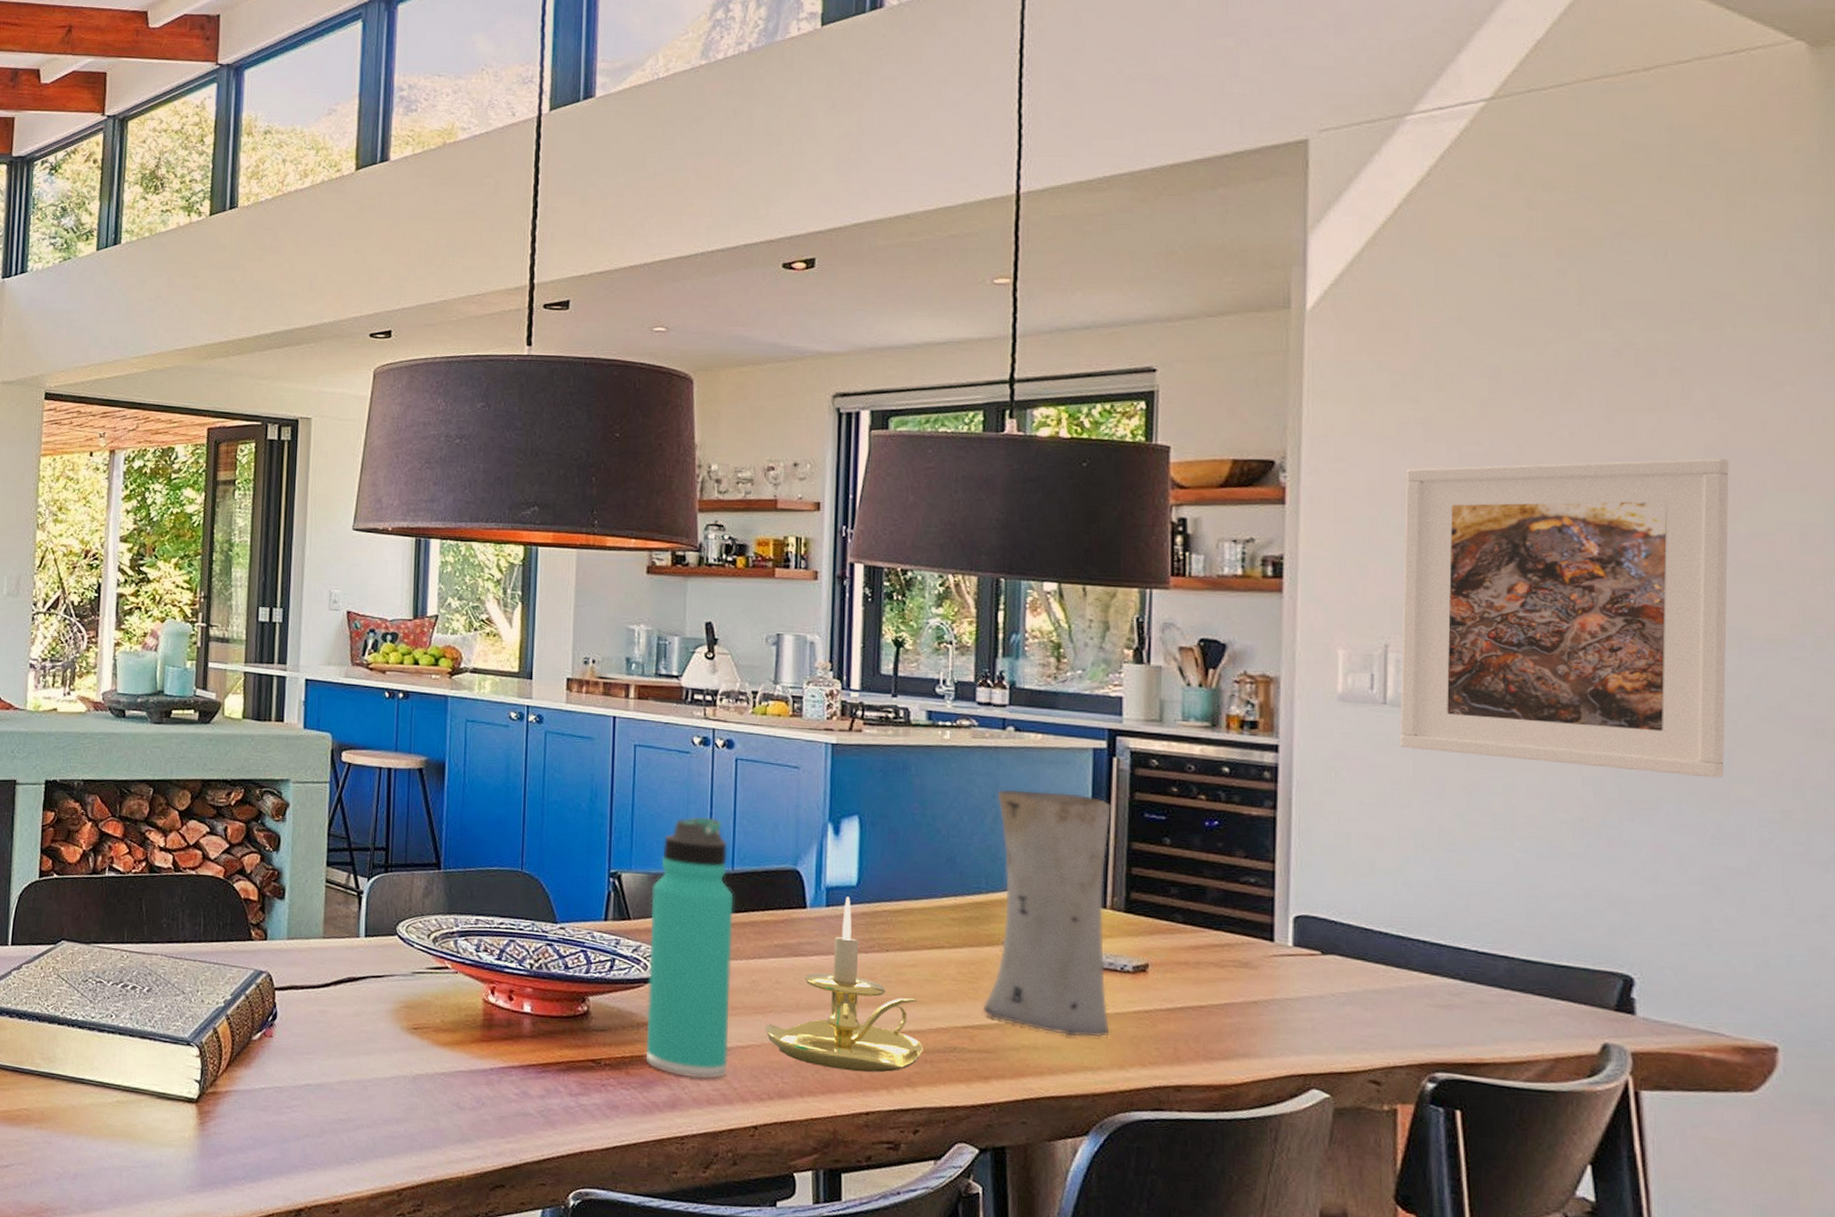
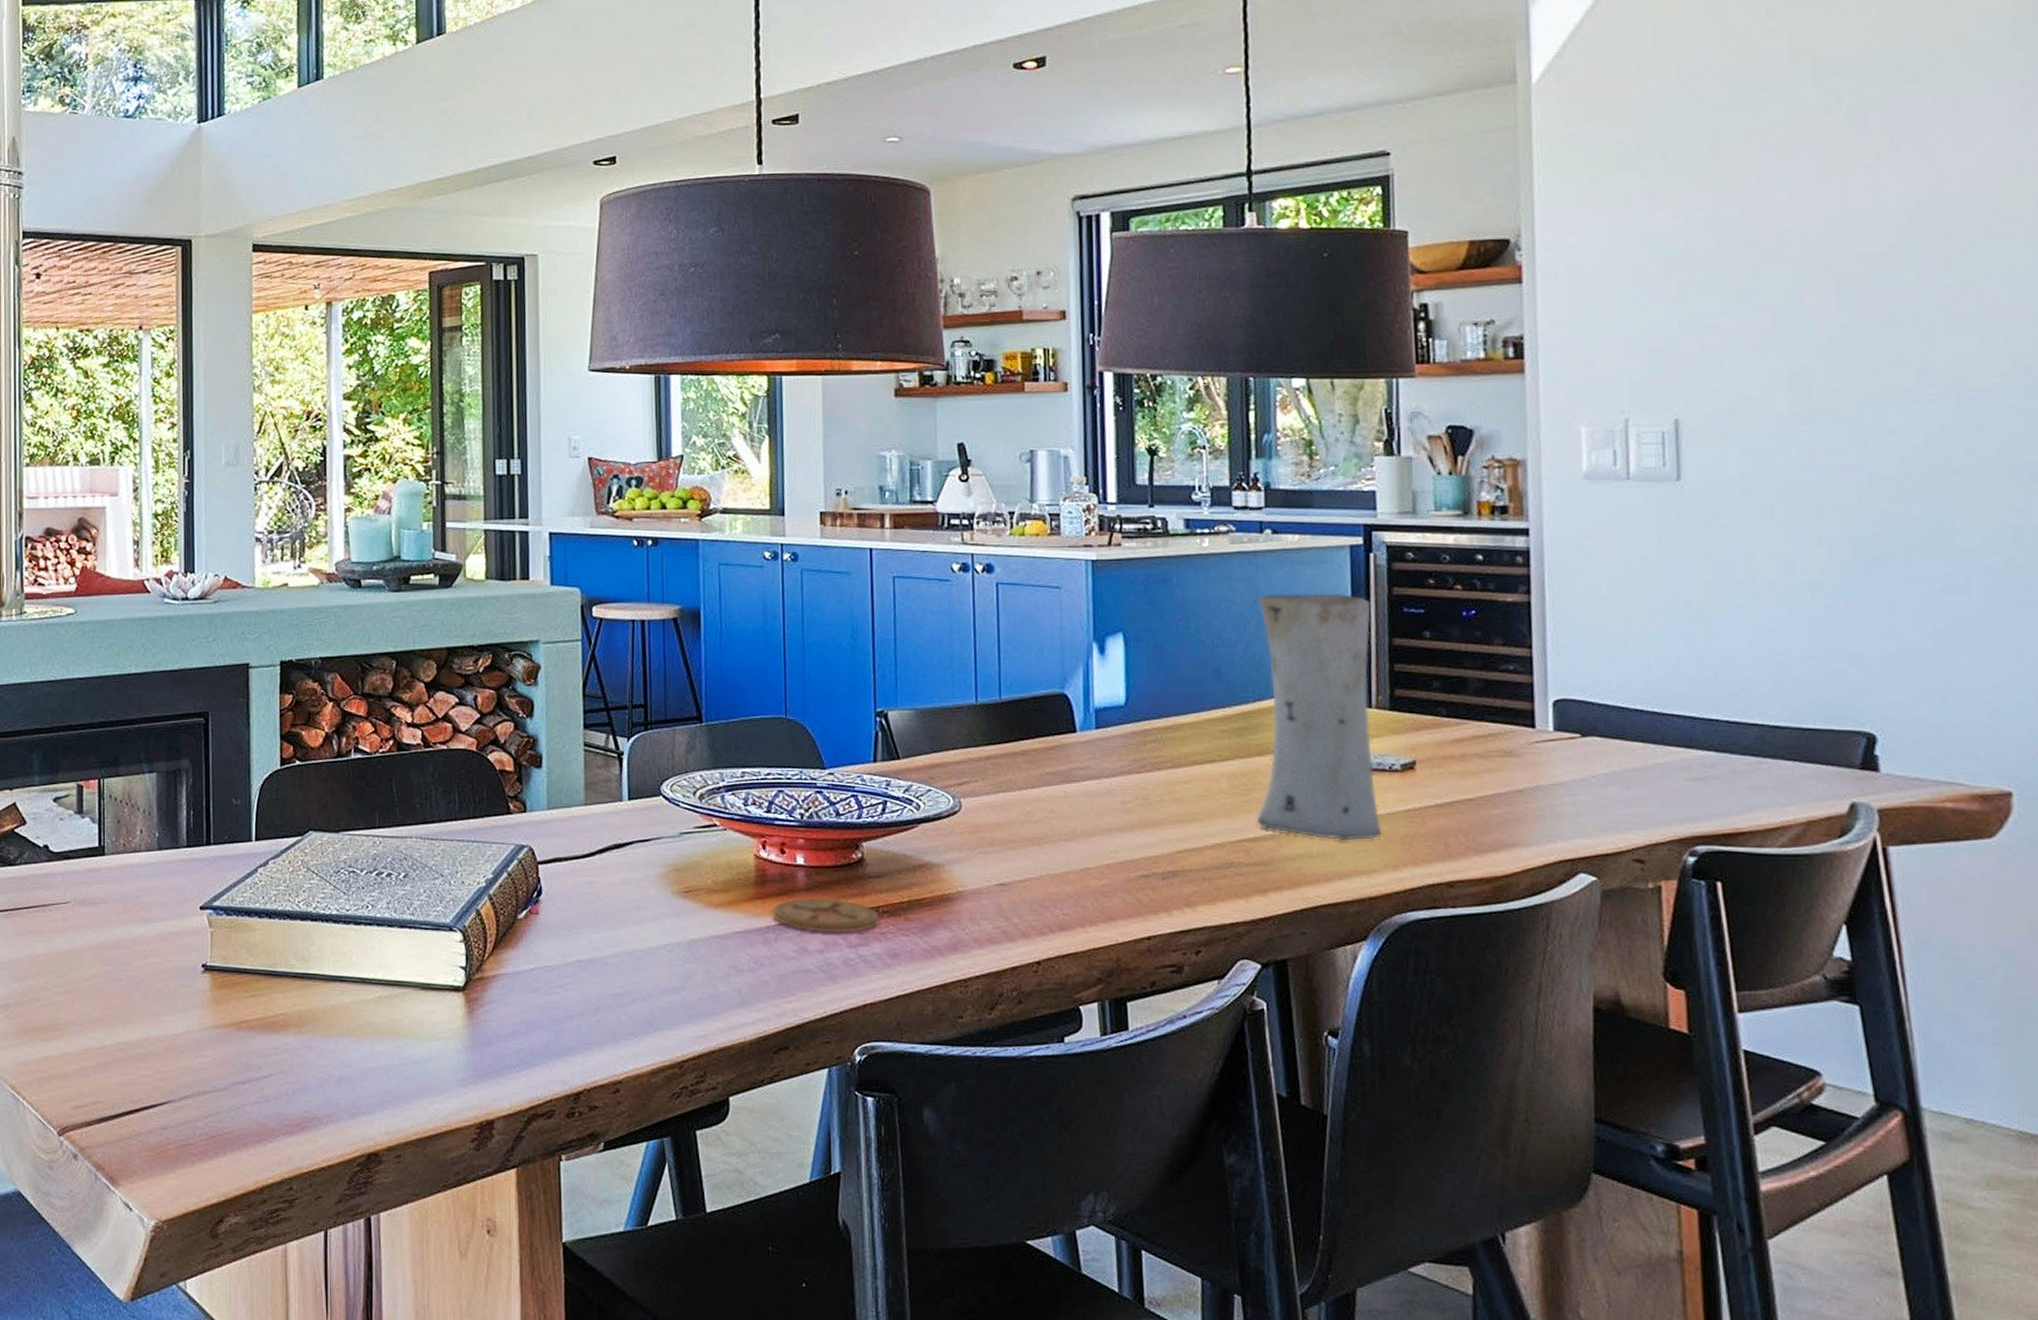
coaster: none [496,1044,601,1083] -> present [772,897,880,933]
thermos bottle: present [645,816,734,1079] -> none [919,646,1008,918]
candle holder: present [766,896,923,1073] -> none [1043,717,1200,896]
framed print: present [1399,458,1729,779] -> none [1636,211,1950,530]

